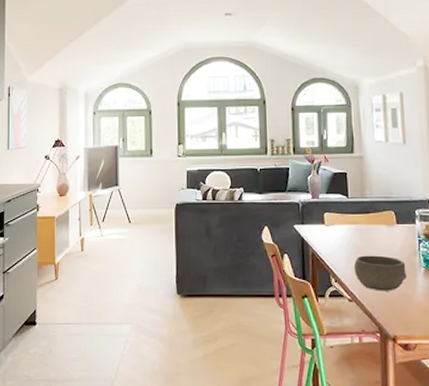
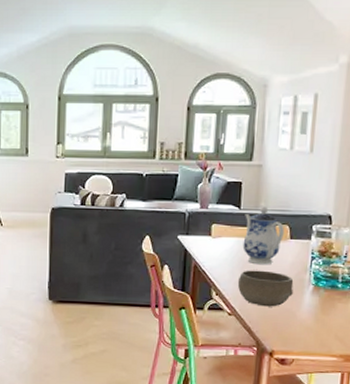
teapot: none [353,194,391,250] -> present [242,206,284,265]

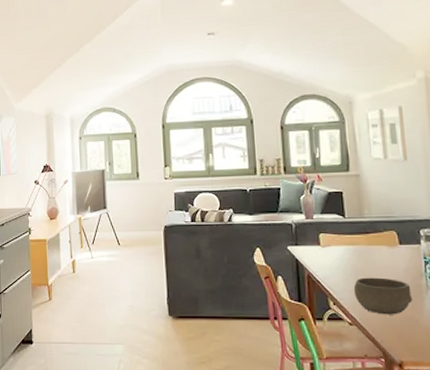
teapot: present [242,206,284,265] -> none [350,214,393,272]

